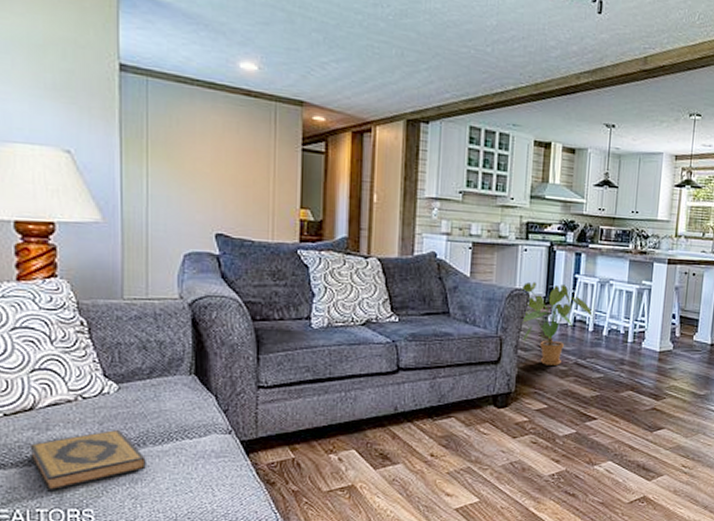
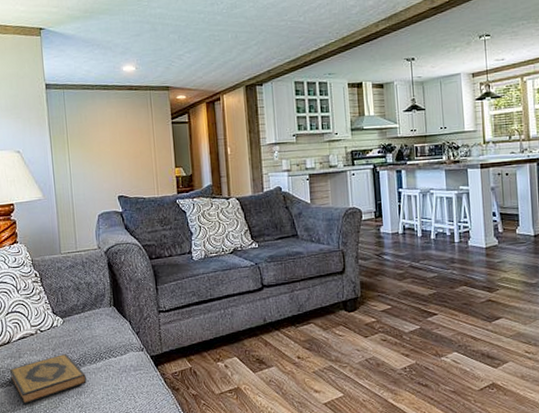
house plant: present [521,281,593,366] -> none [354,199,419,271]

